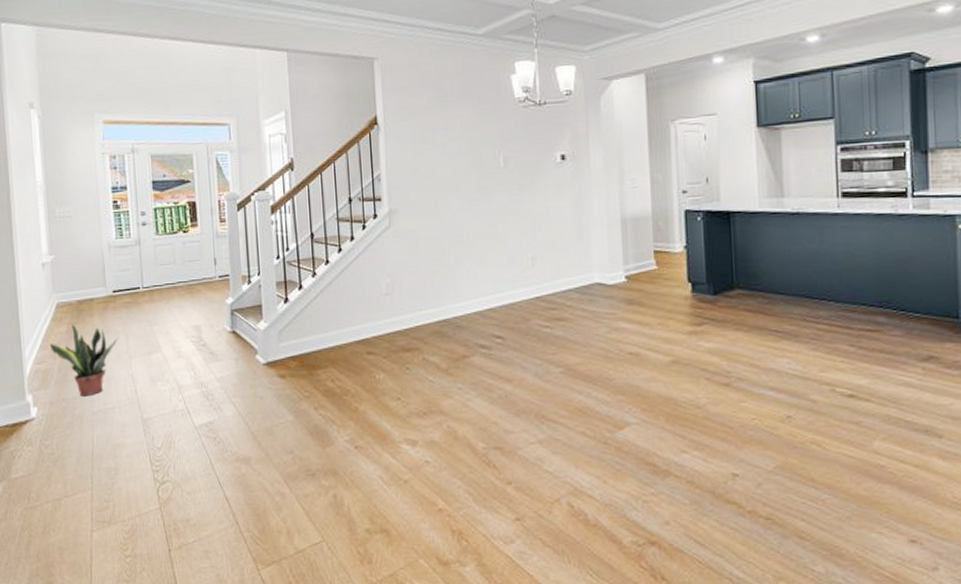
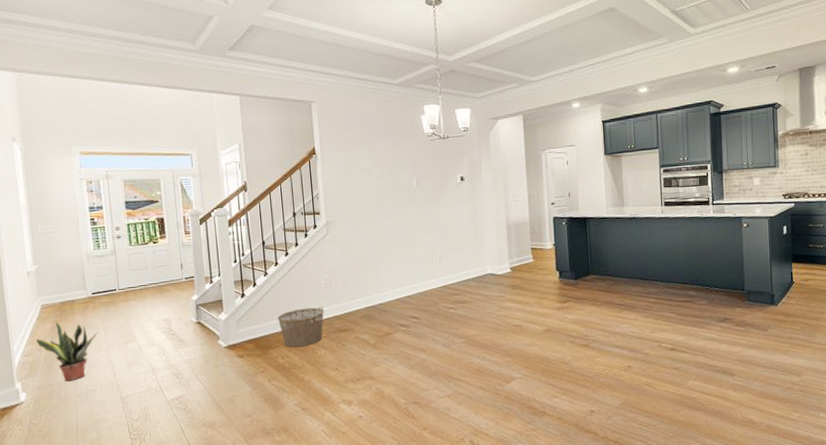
basket: none [328,318,384,369] -> present [278,307,324,348]

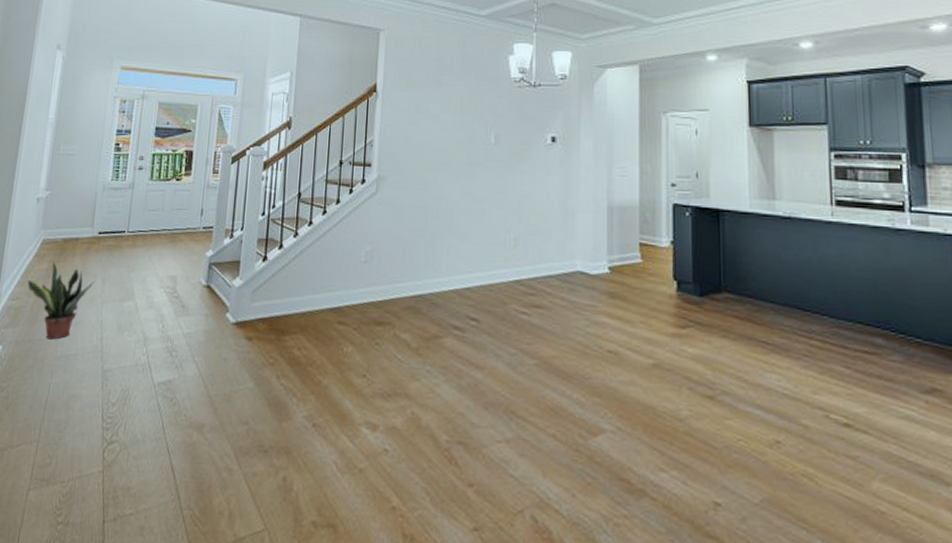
basket: present [278,307,324,348] -> none [301,285,359,338]

